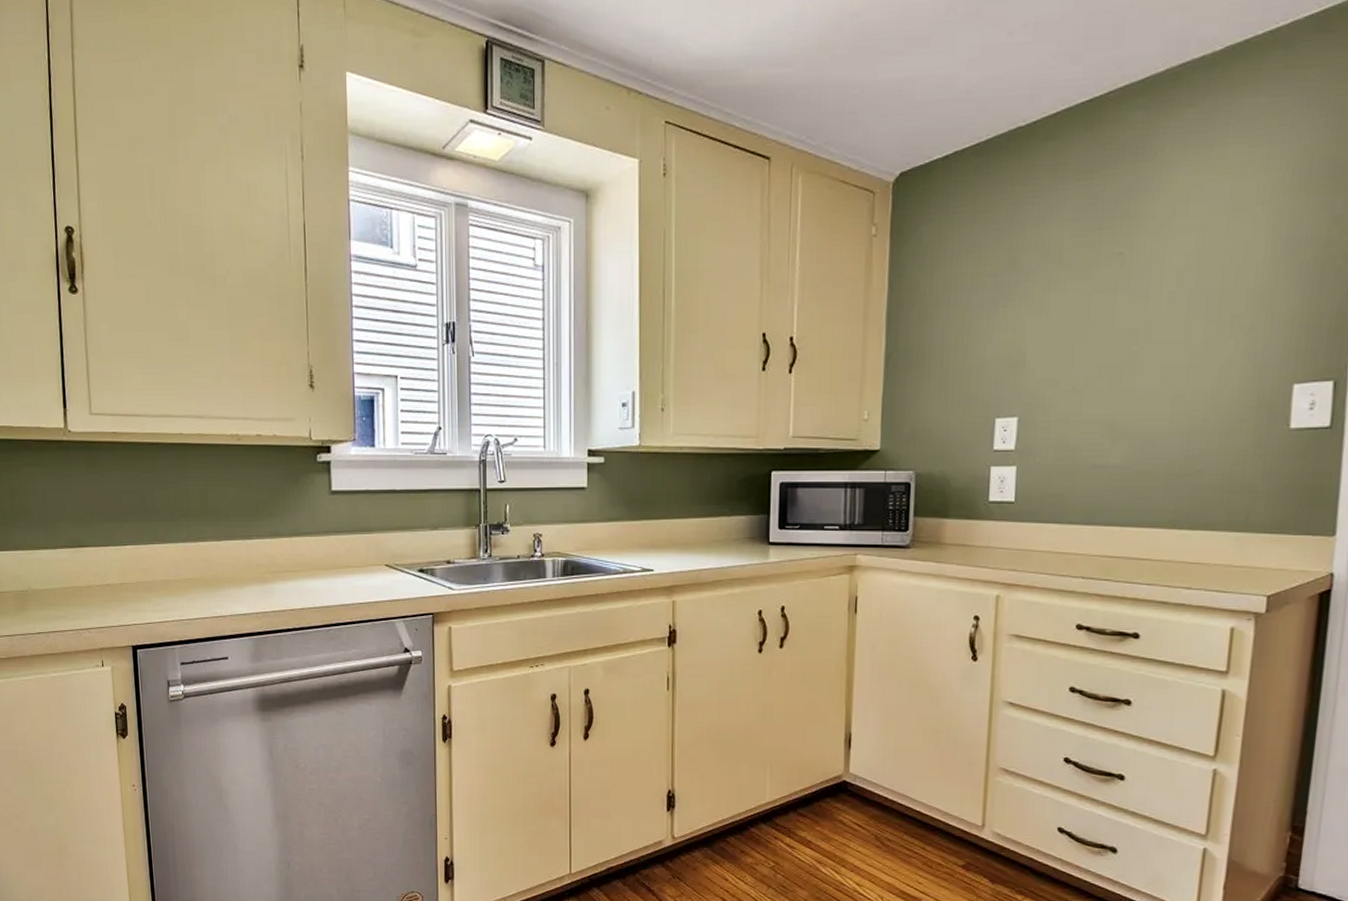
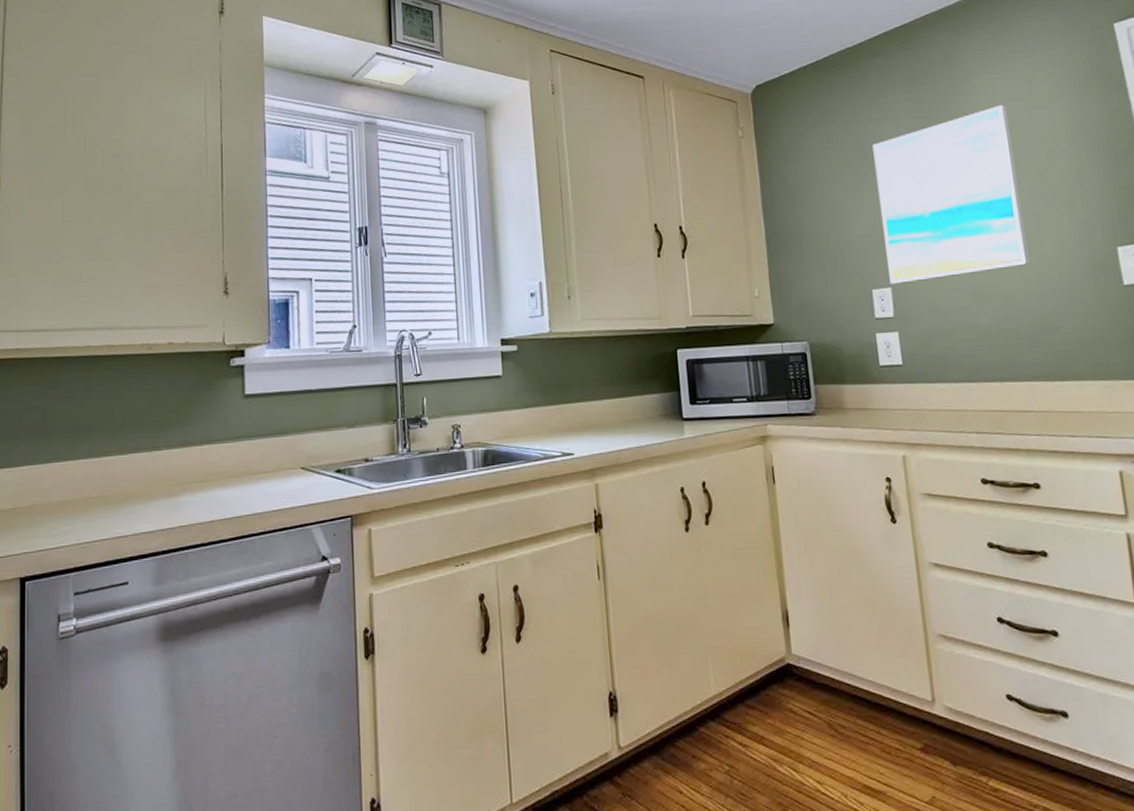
wall art: none [1017,205,1200,413] -> present [872,104,1030,284]

